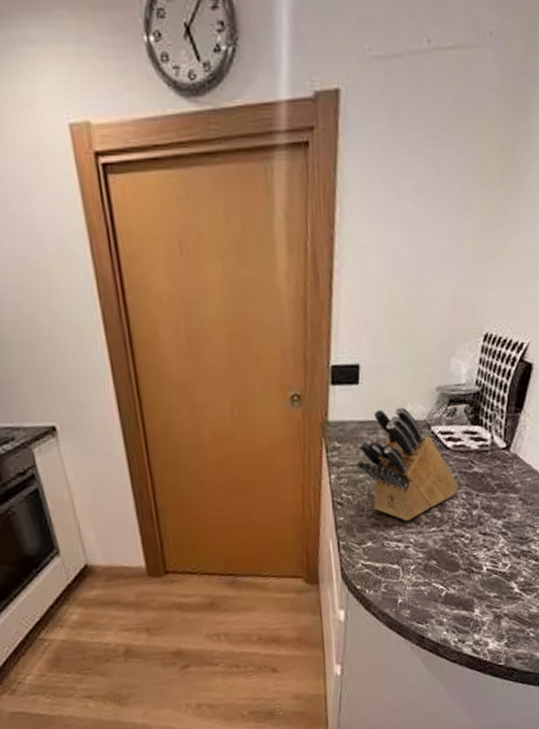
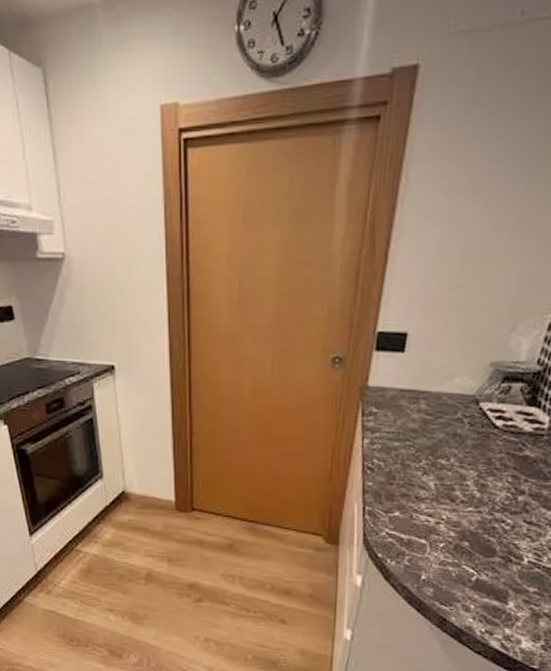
knife block: present [357,406,458,522] -> none [393,378,504,497]

